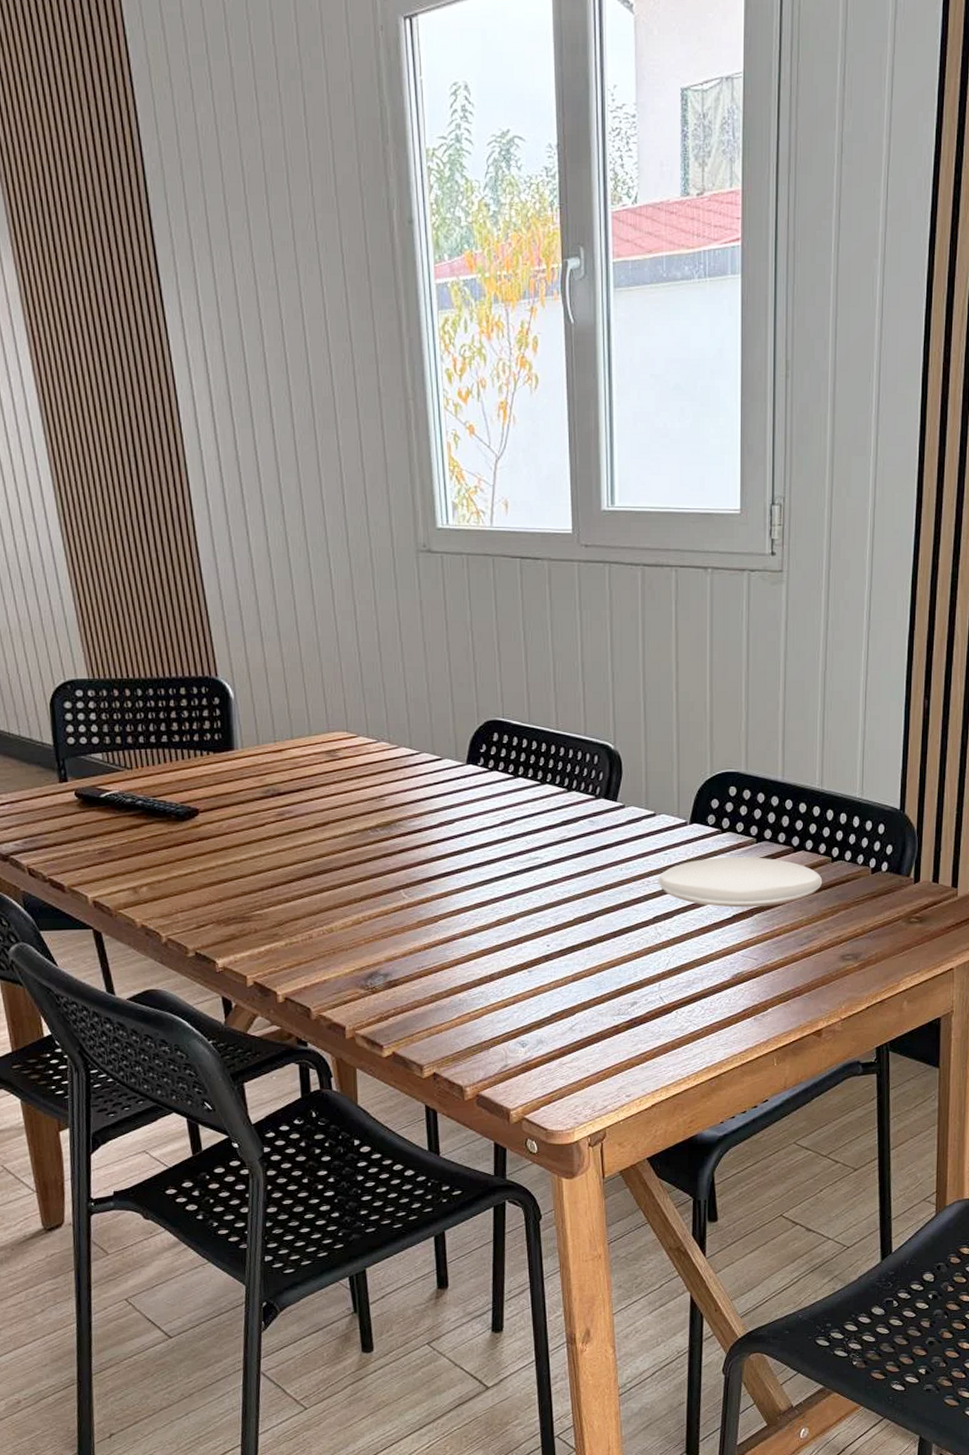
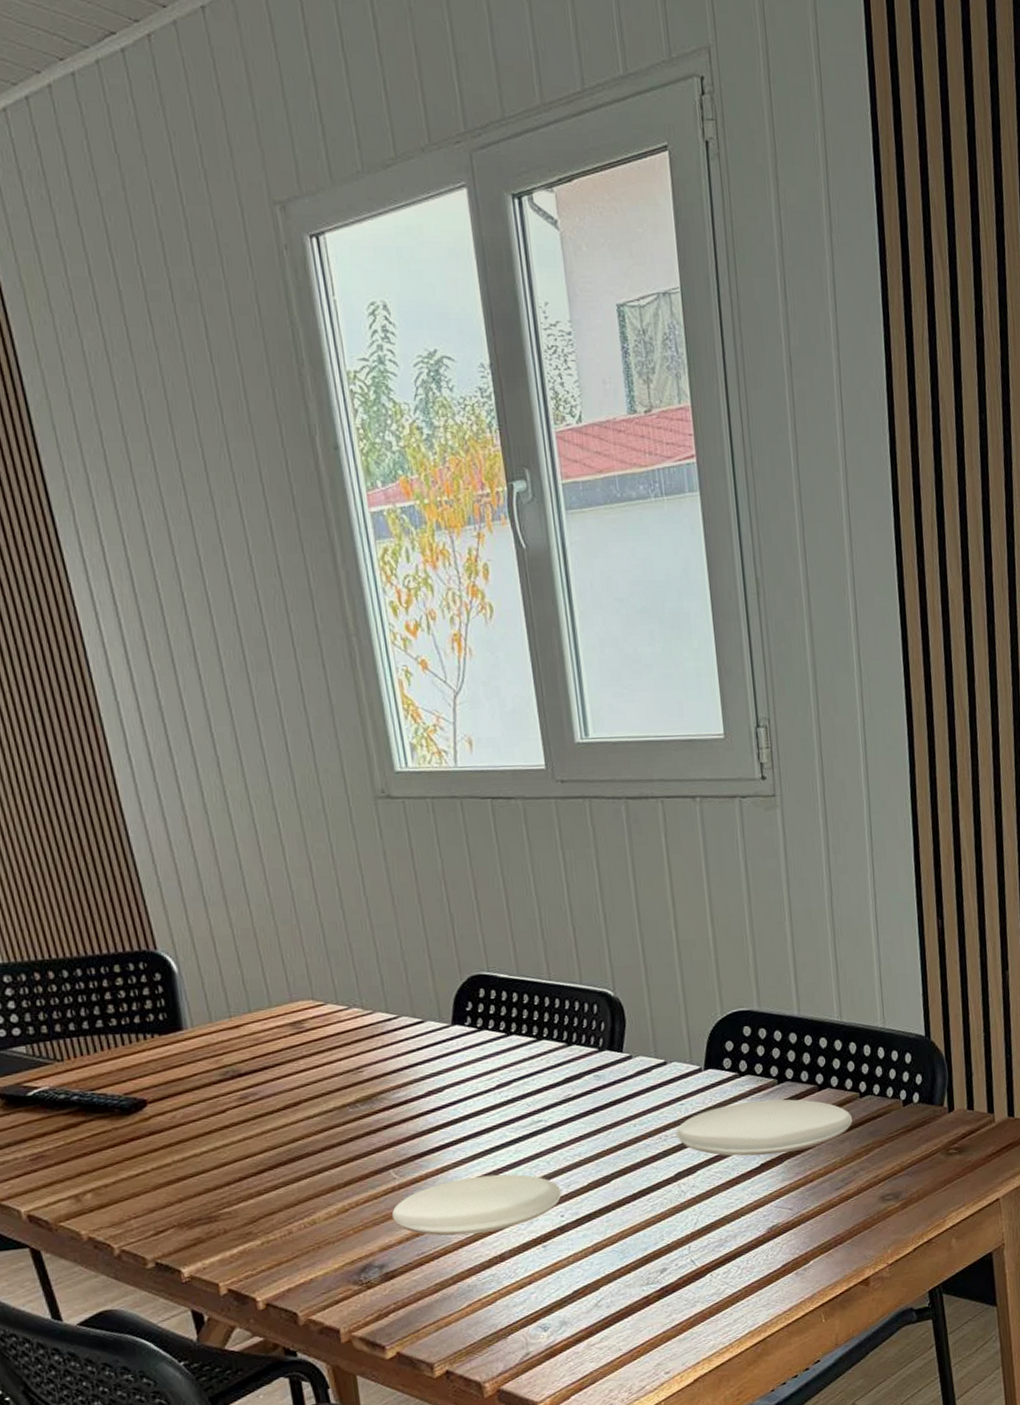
plate: none [398,902,550,954] -> present [391,1174,562,1236]

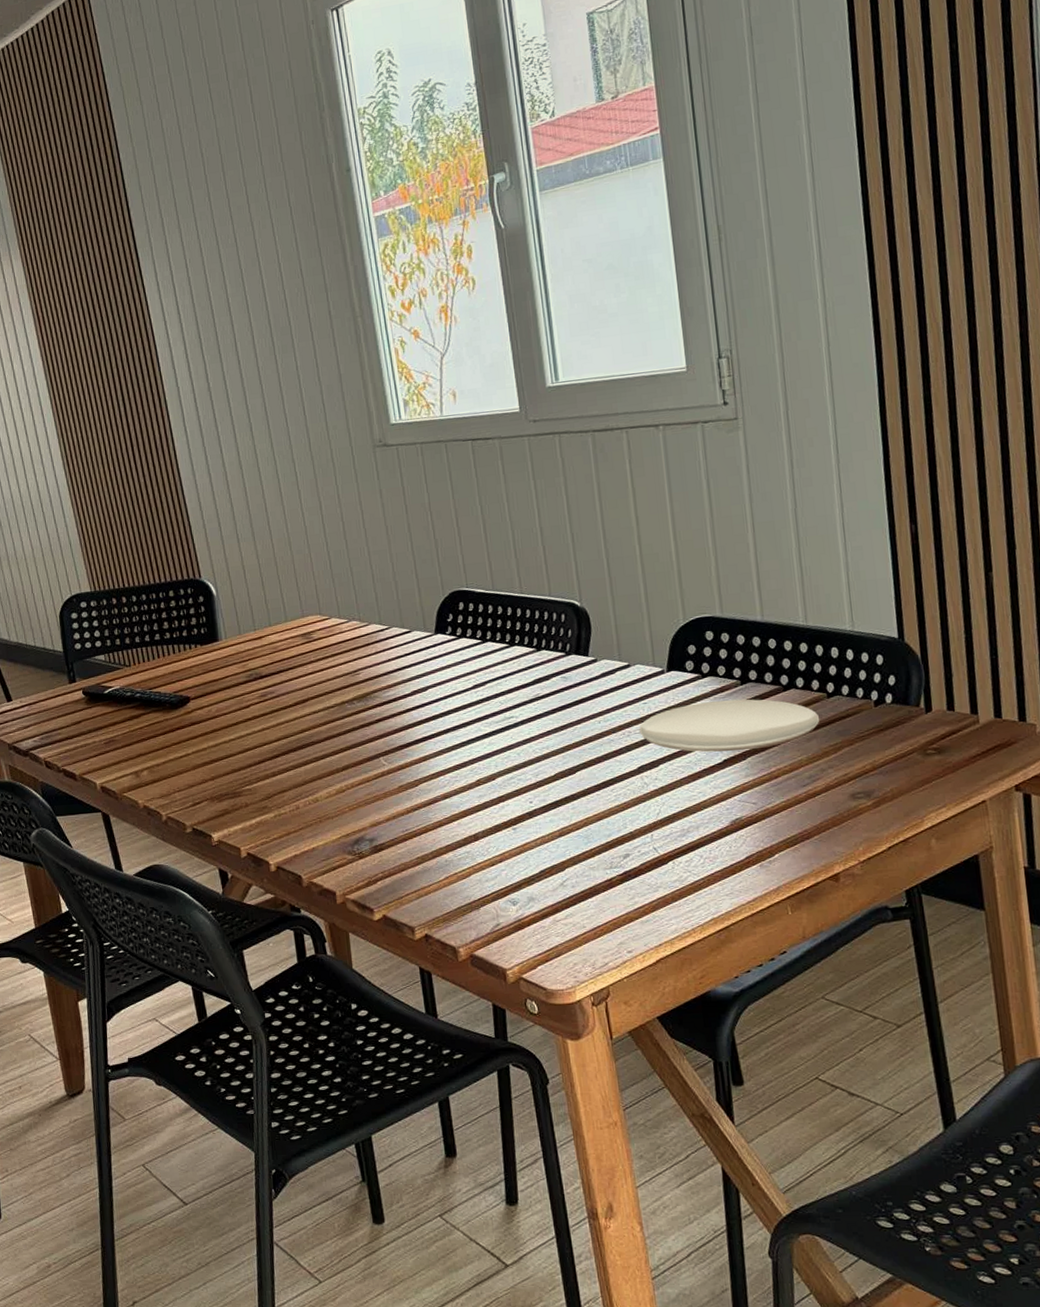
plate: present [391,1174,562,1236] -> none [381,763,531,816]

